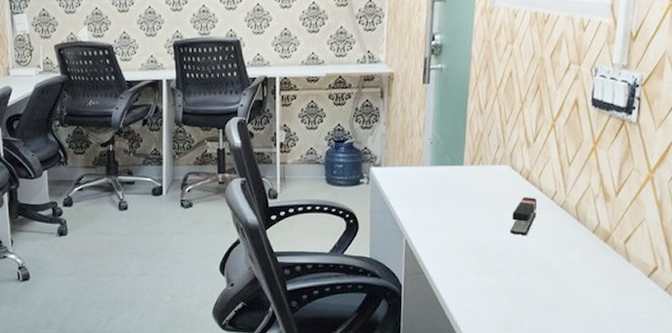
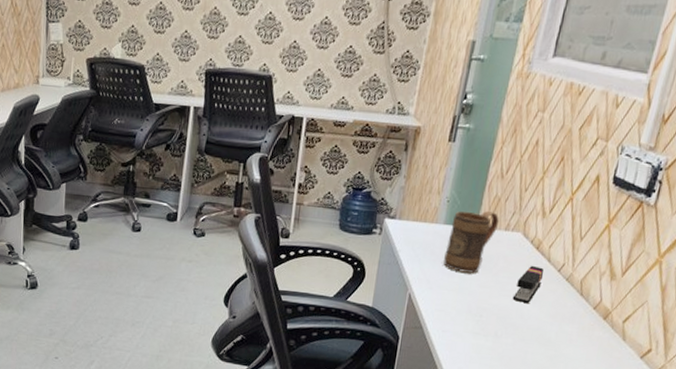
mug: none [434,147,484,213] -> present [443,210,499,274]

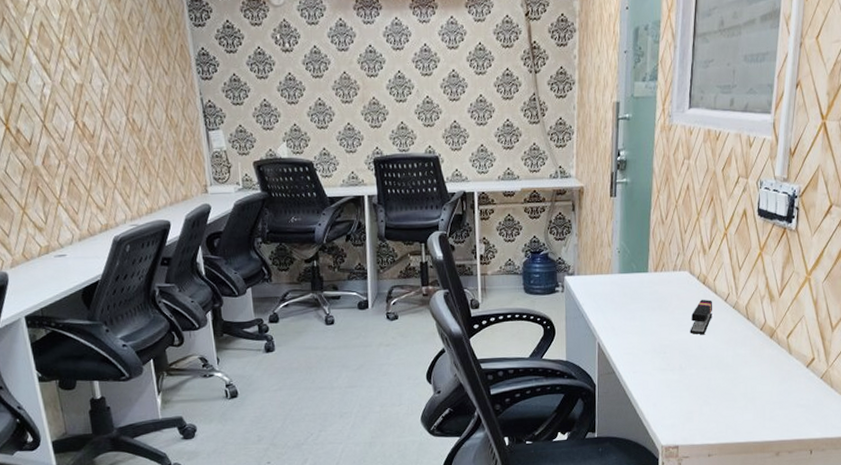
mug: present [443,210,499,274] -> none [623,255,666,316]

